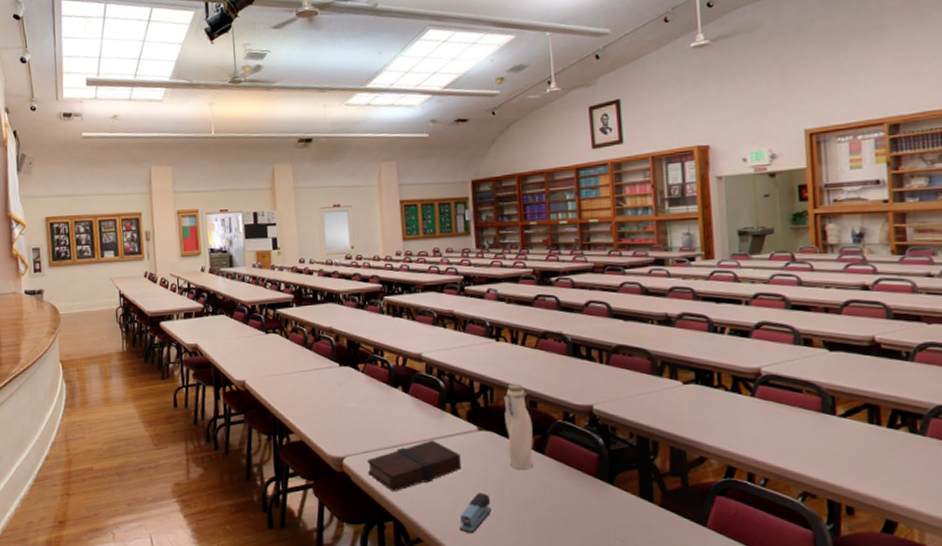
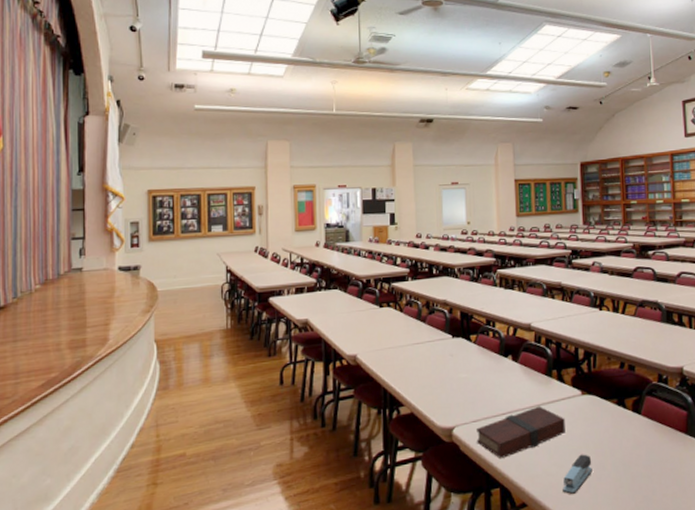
water bottle: present [504,383,533,470] -> none [605,349,631,430]

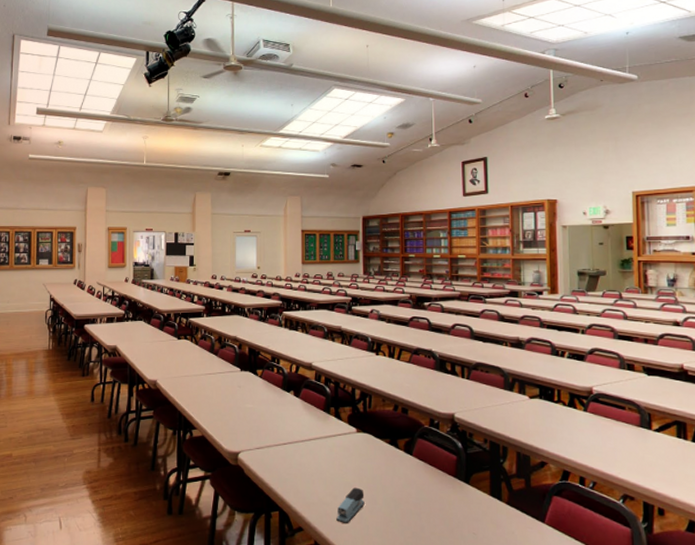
book: present [477,406,565,458] -> none [260,439,341,484]

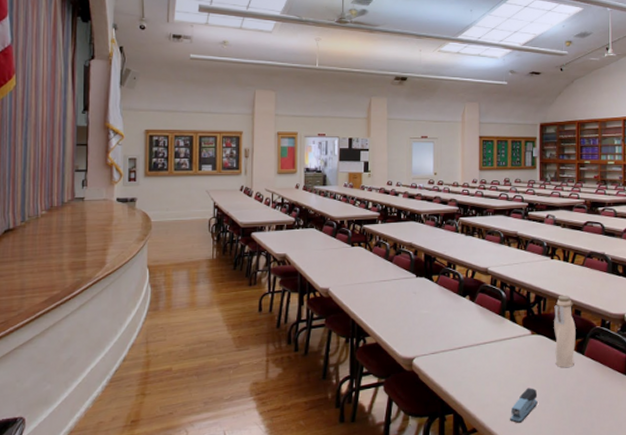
water bottle: none [380,392,403,469] -> present [554,295,576,368]

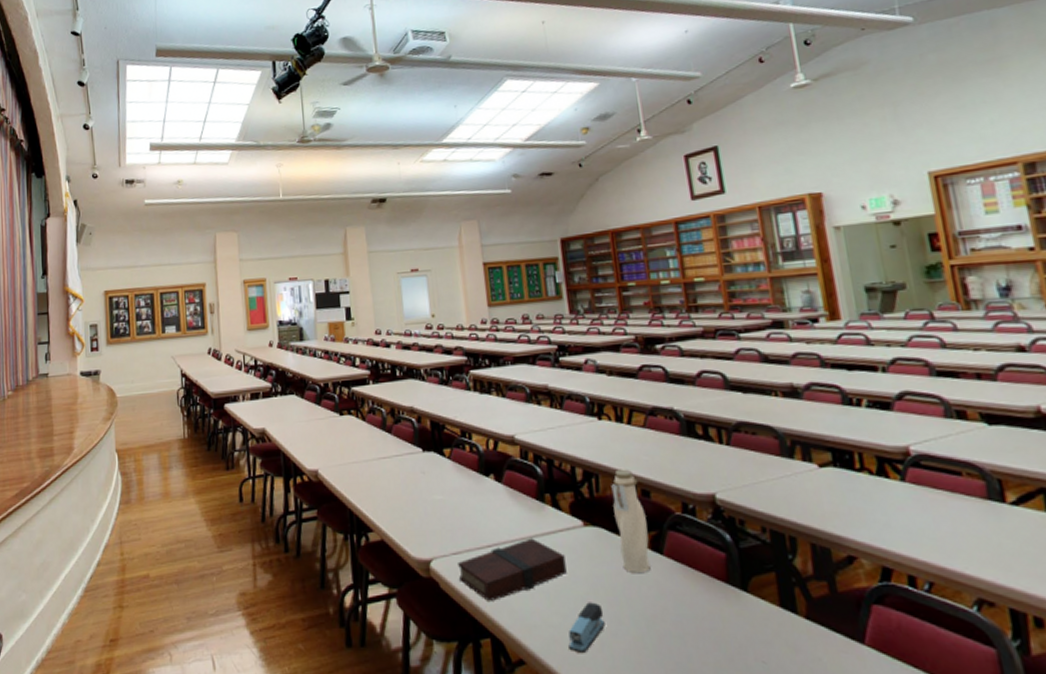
book: none [435,342,515,388] -> present [458,538,567,601]

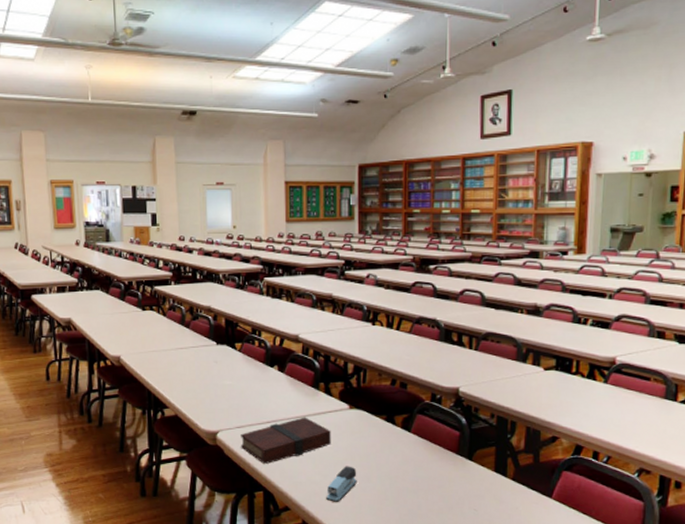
water bottle: present [611,469,651,574] -> none [376,365,401,446]

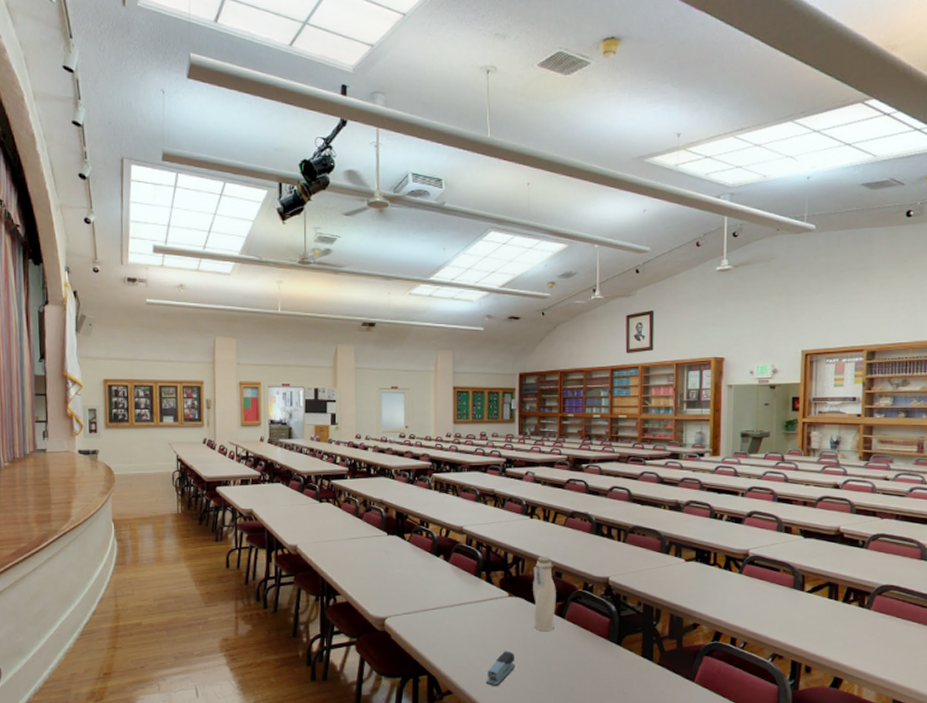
book: present [241,417,331,464] -> none [407,604,491,649]
water bottle: none [376,365,401,446] -> present [533,556,556,632]

